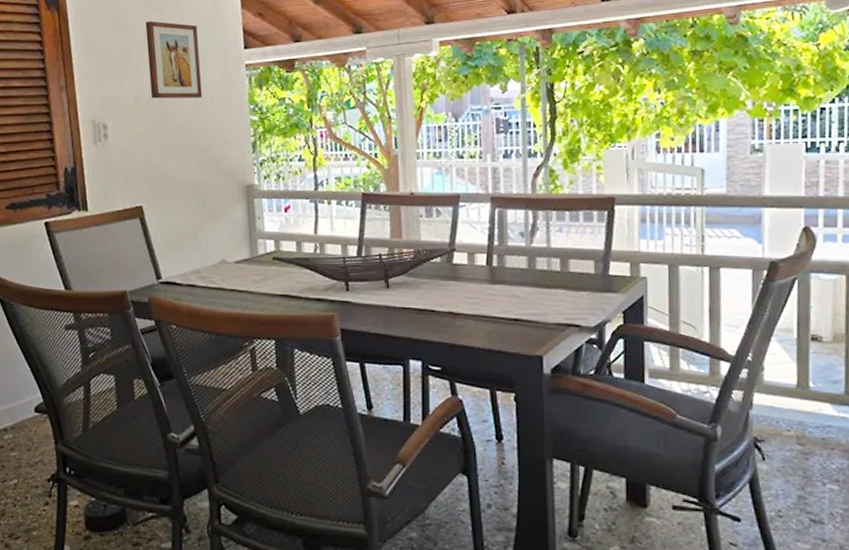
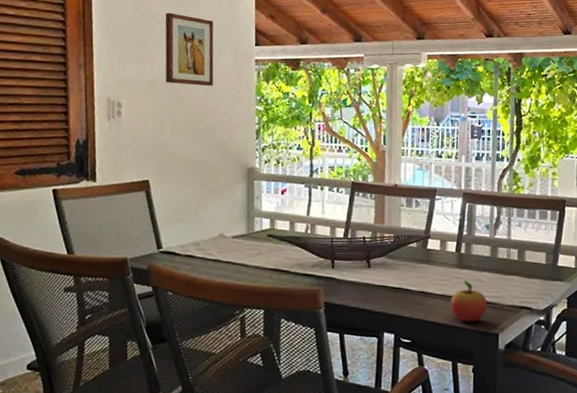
fruit: none [483,296,527,345] -> present [450,280,487,323]

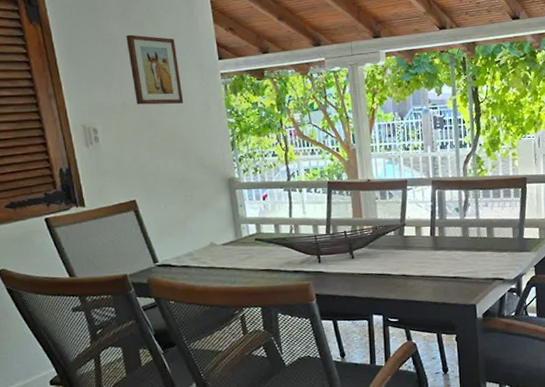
fruit: present [450,280,487,323] -> none [430,260,463,298]

